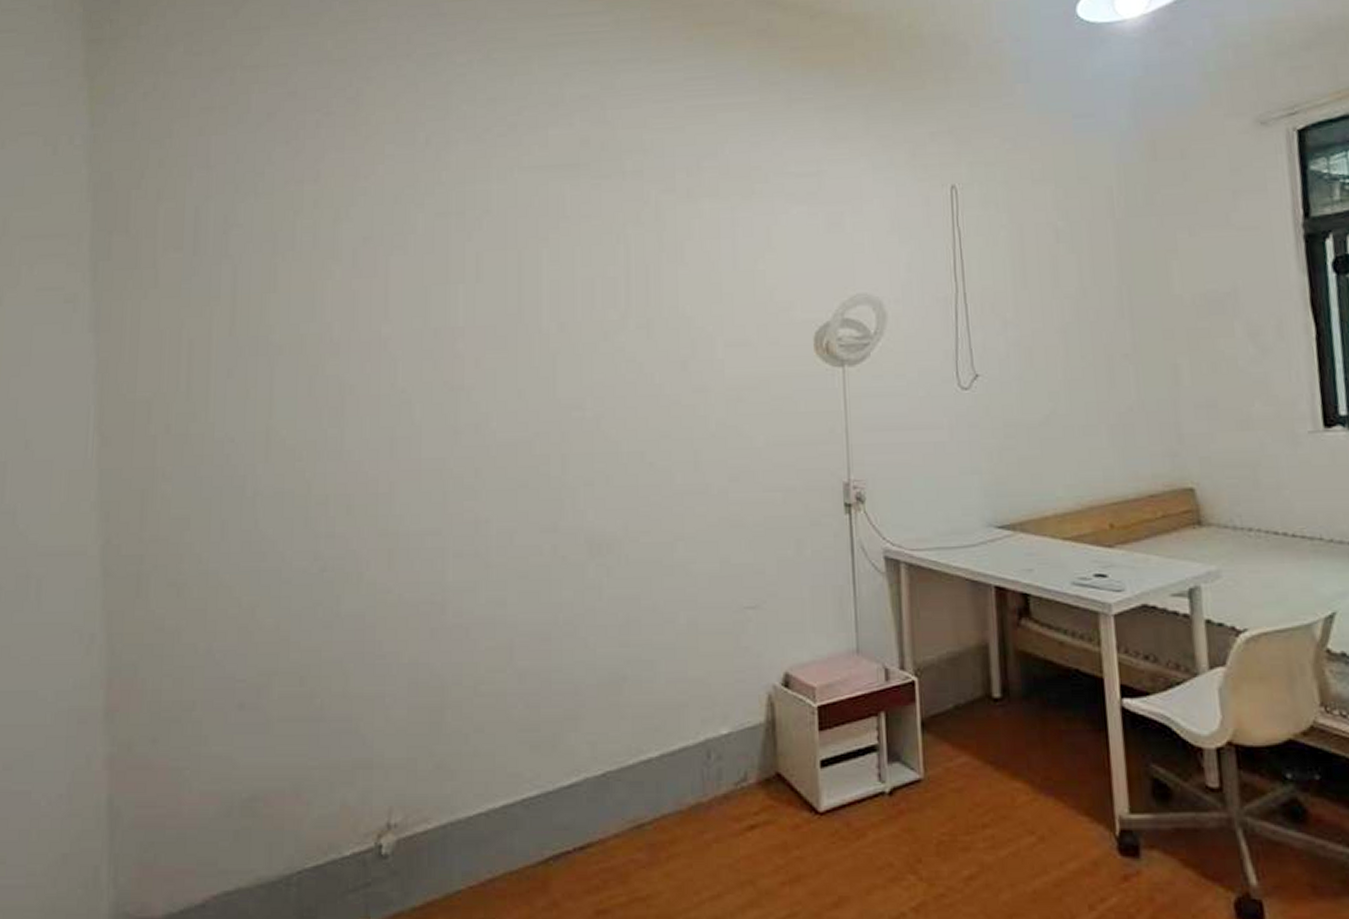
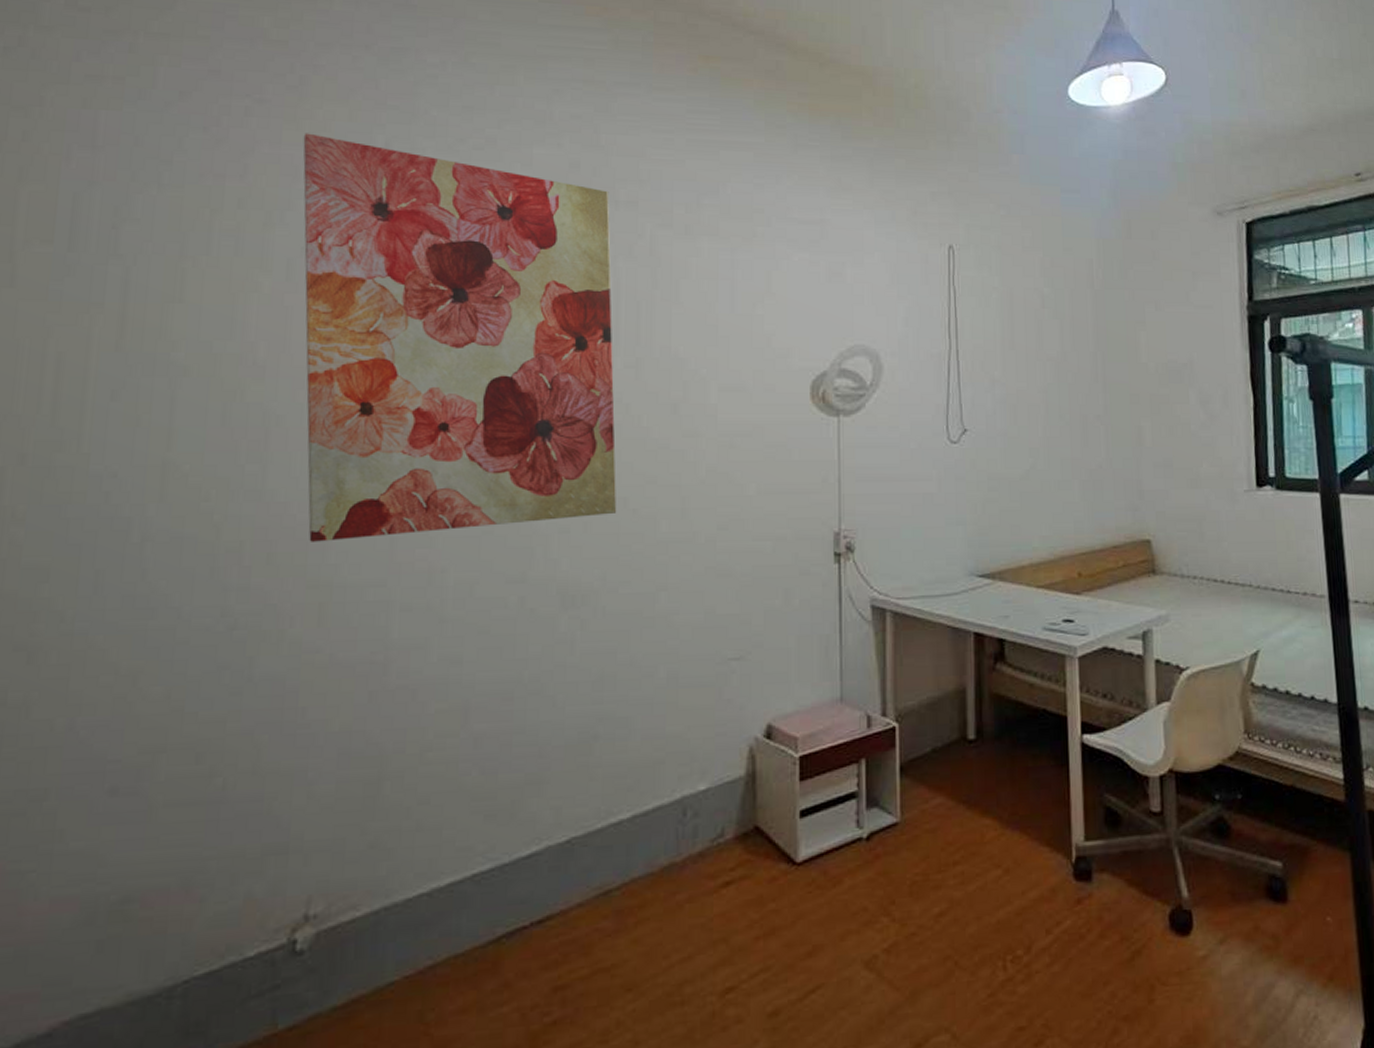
wall art: none [361,137,635,495] -> present [303,133,617,542]

